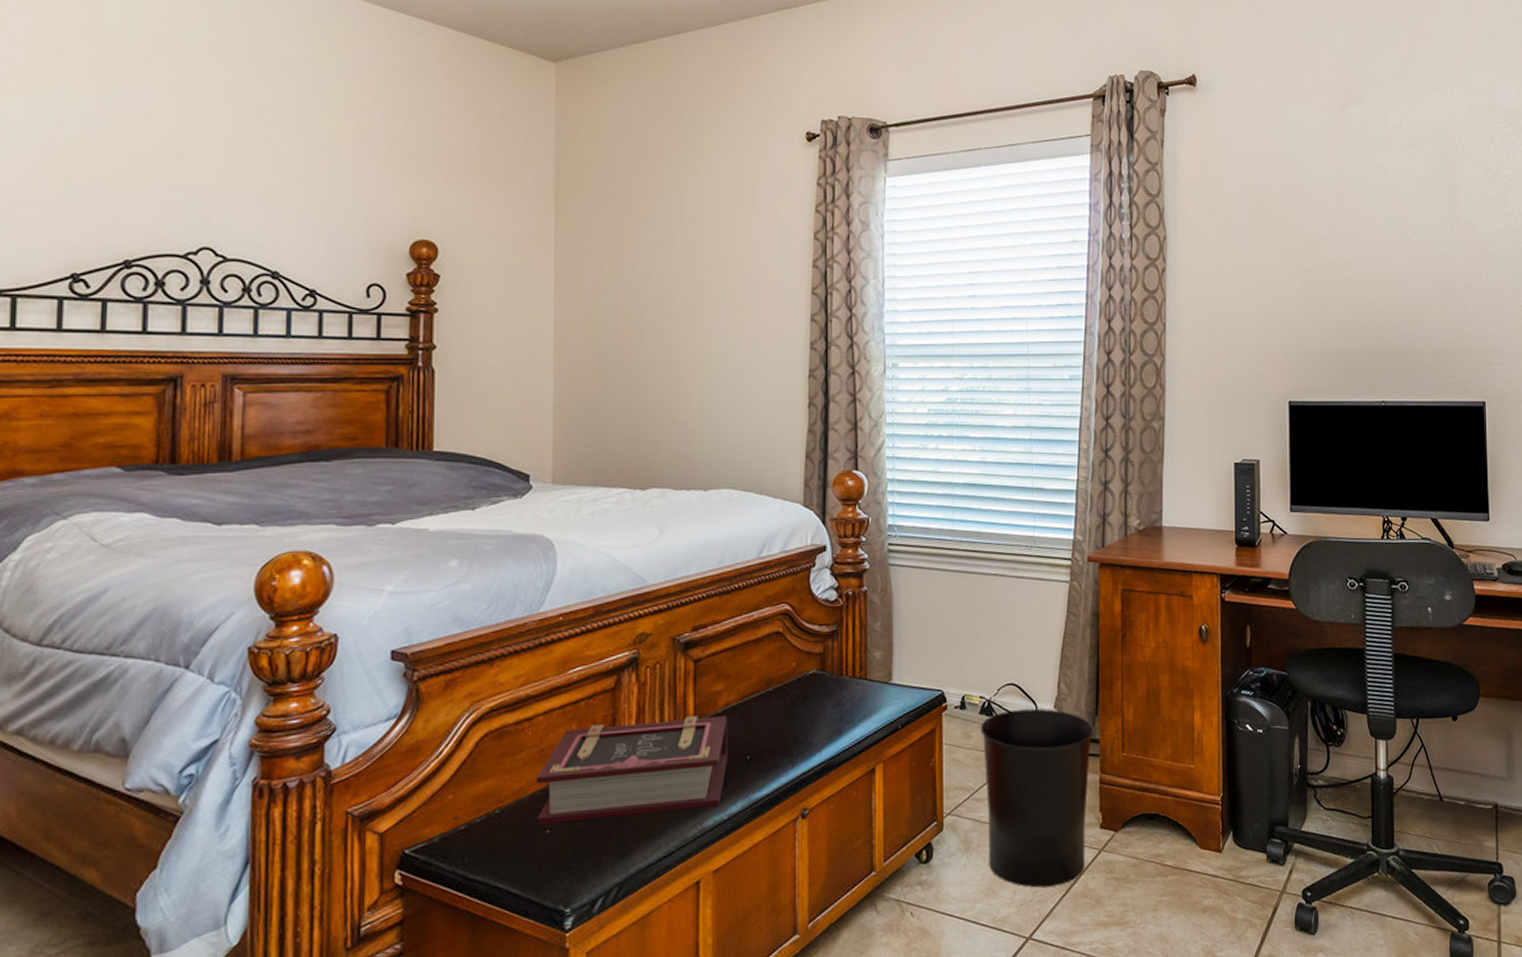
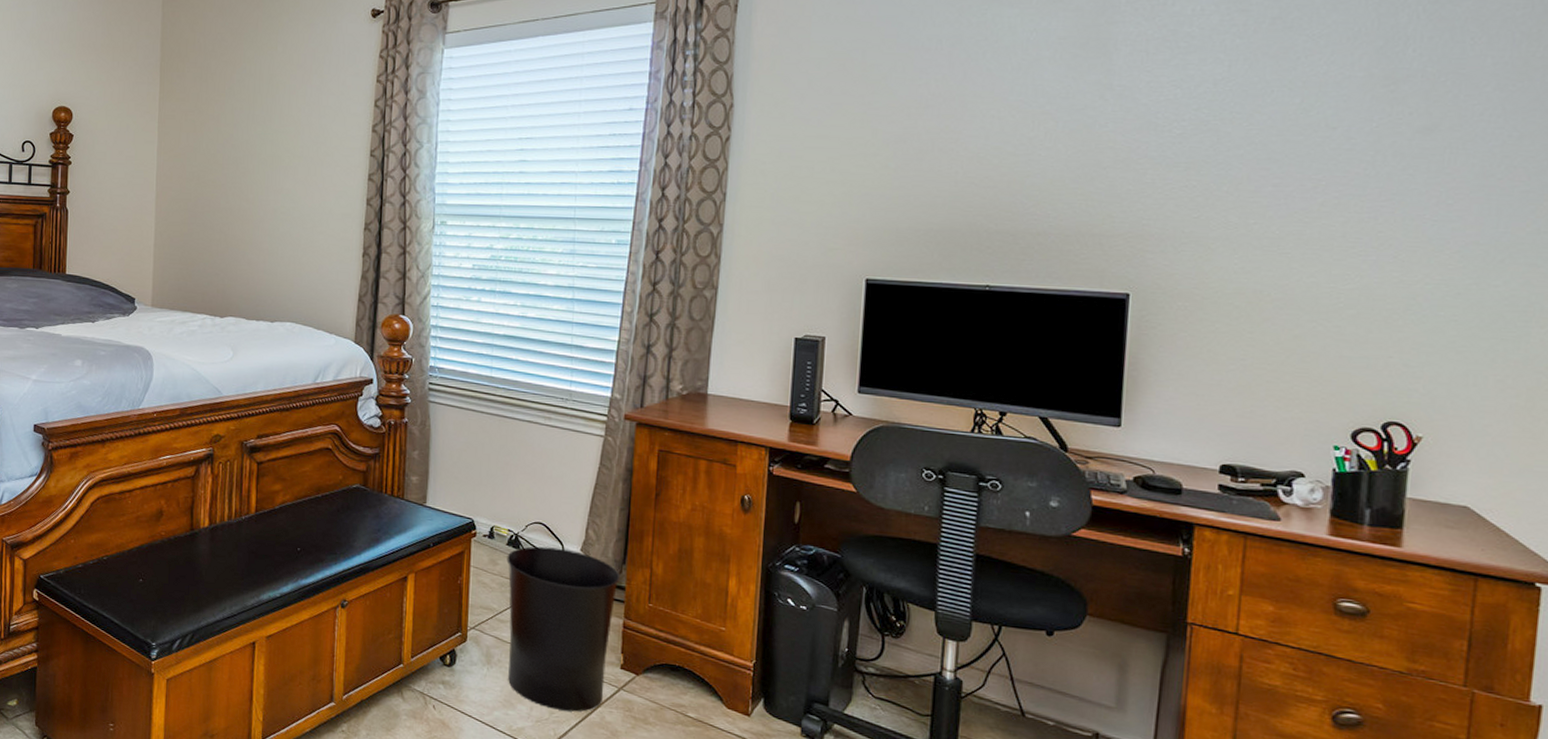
book: present [537,716,728,825] -> none [134,503,283,585]

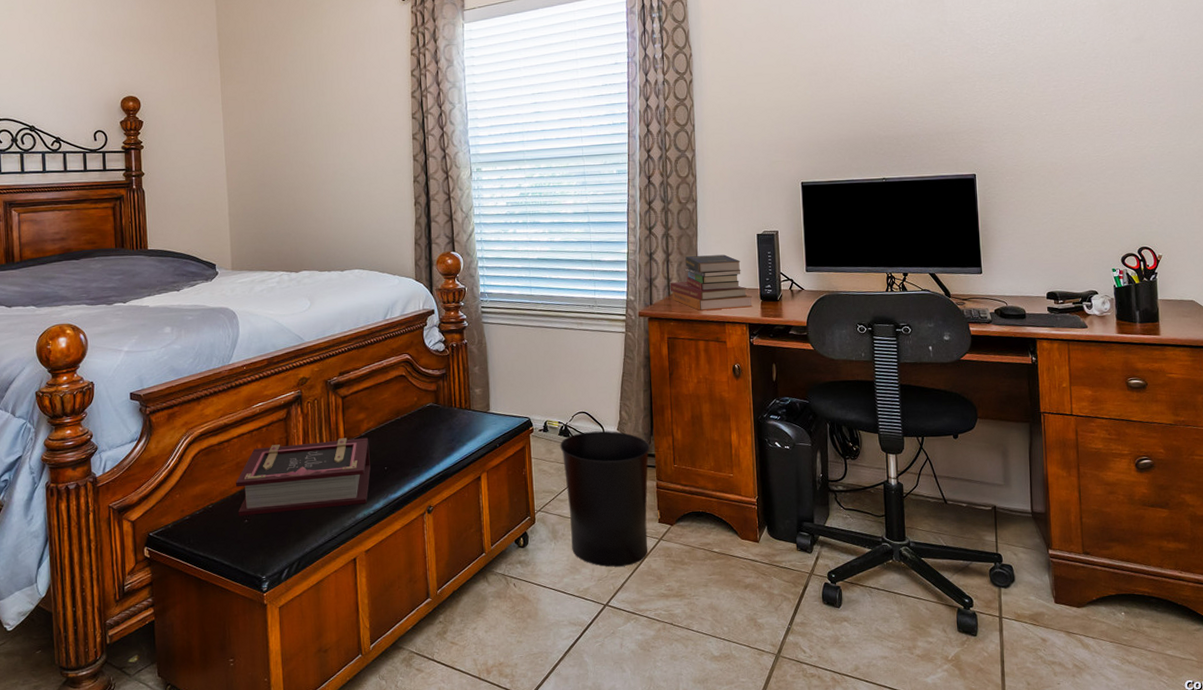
book: none [134,503,283,585] -> present [236,437,371,516]
books: none [669,355,779,428] -> present [669,254,753,311]

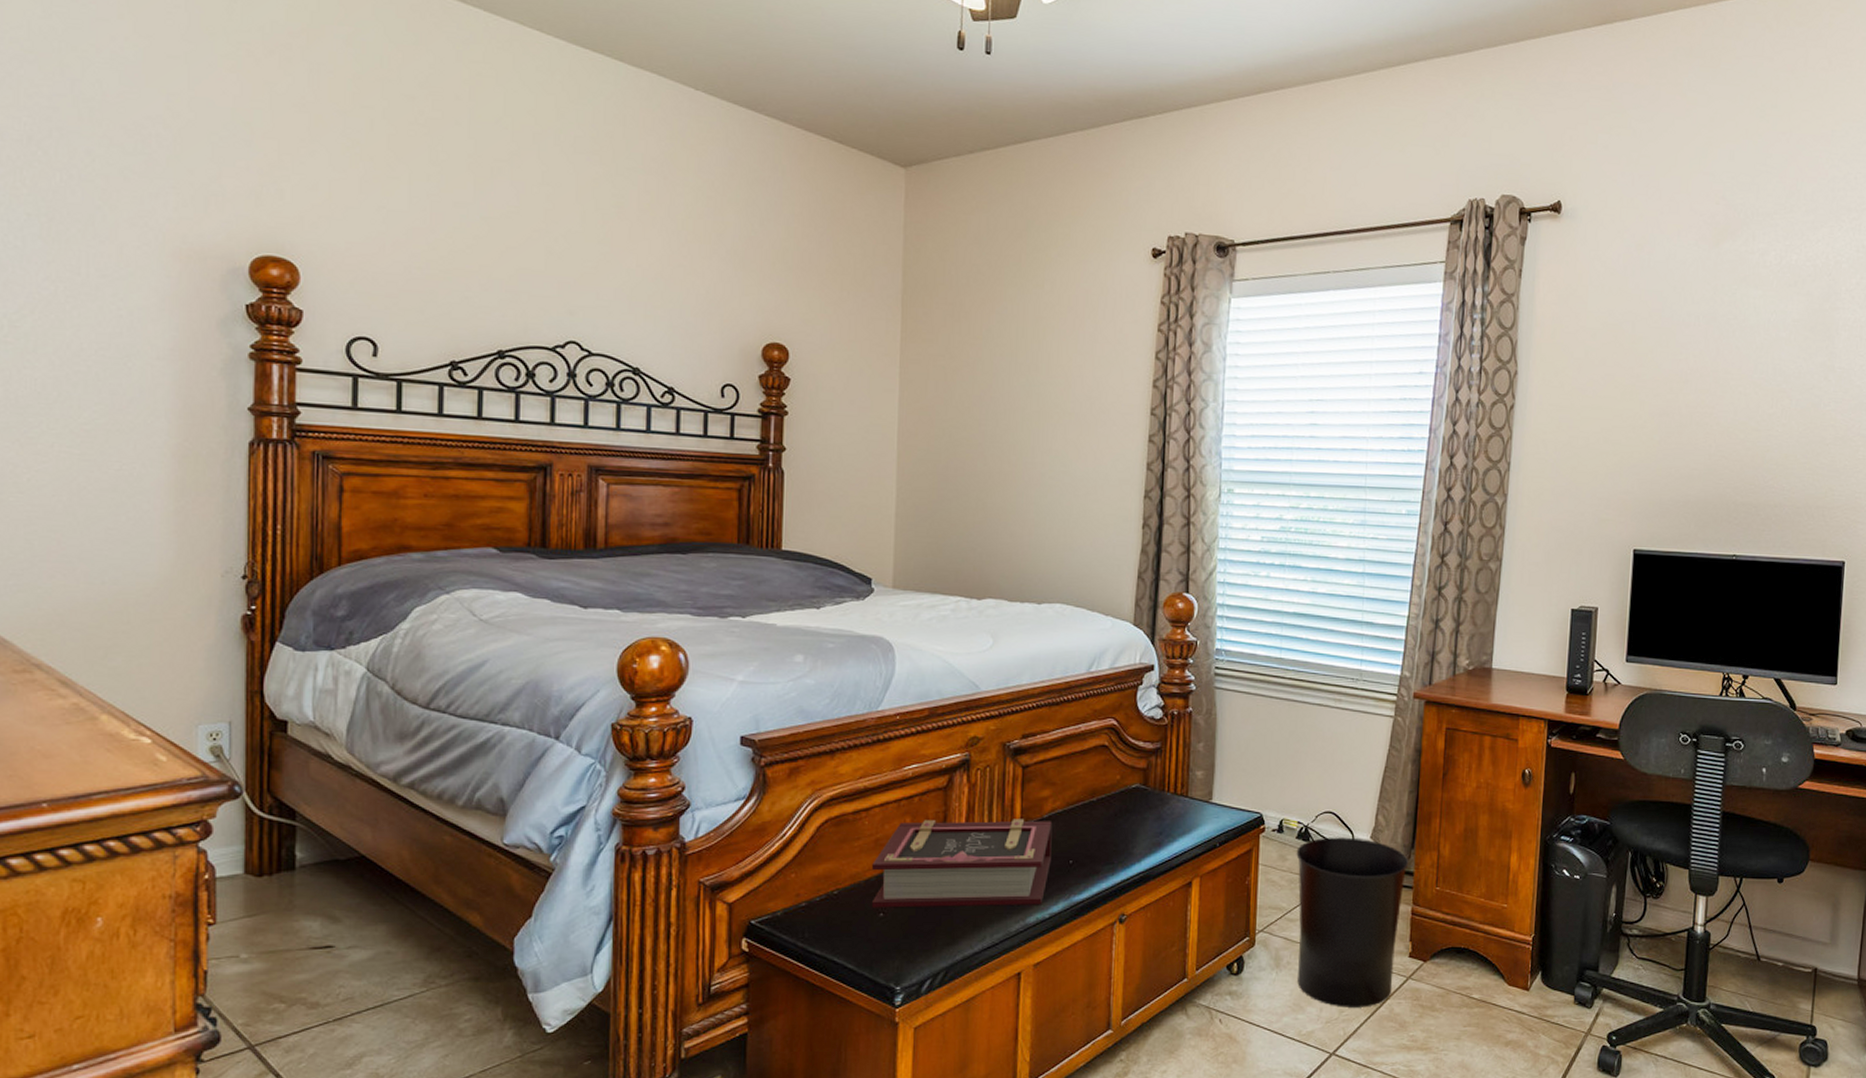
books: present [669,254,753,311] -> none [1456,629,1556,700]

